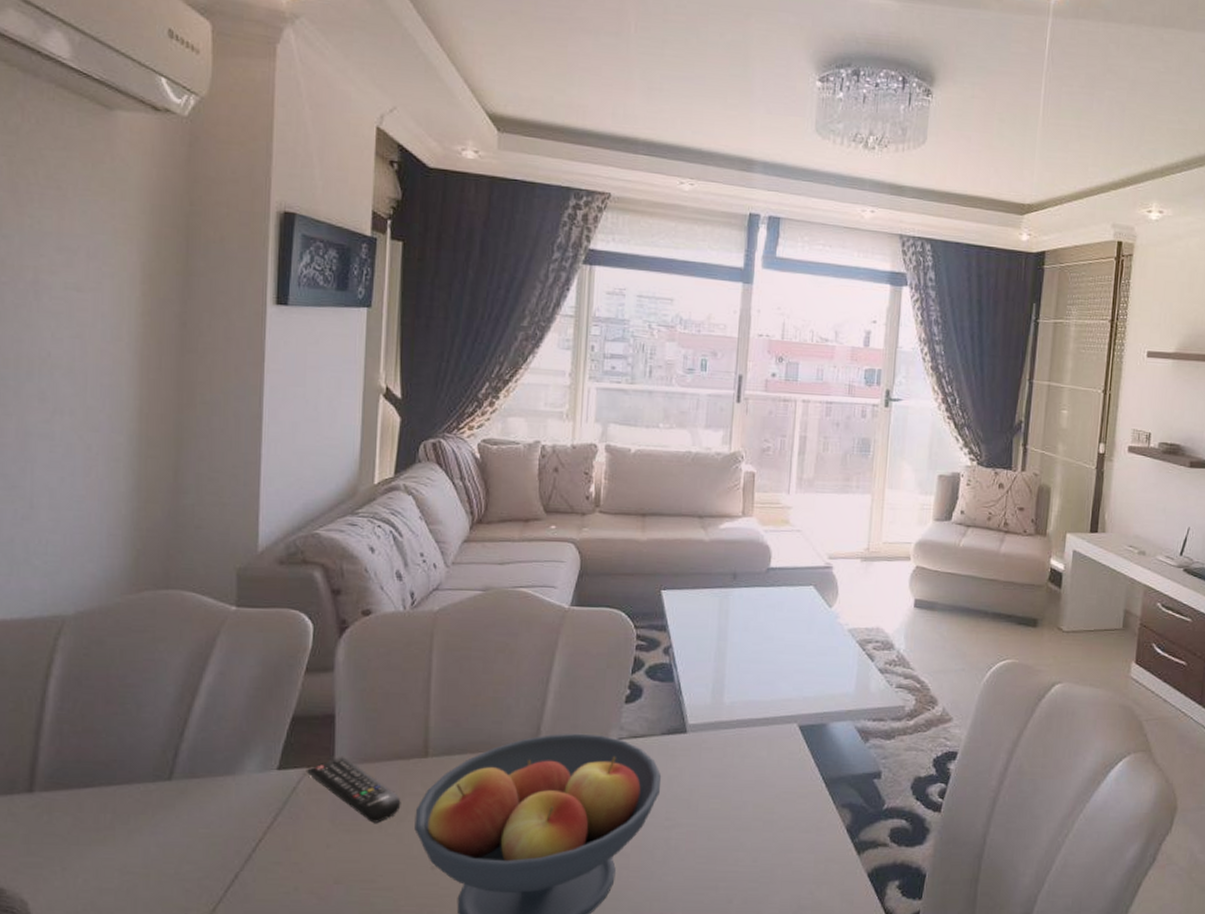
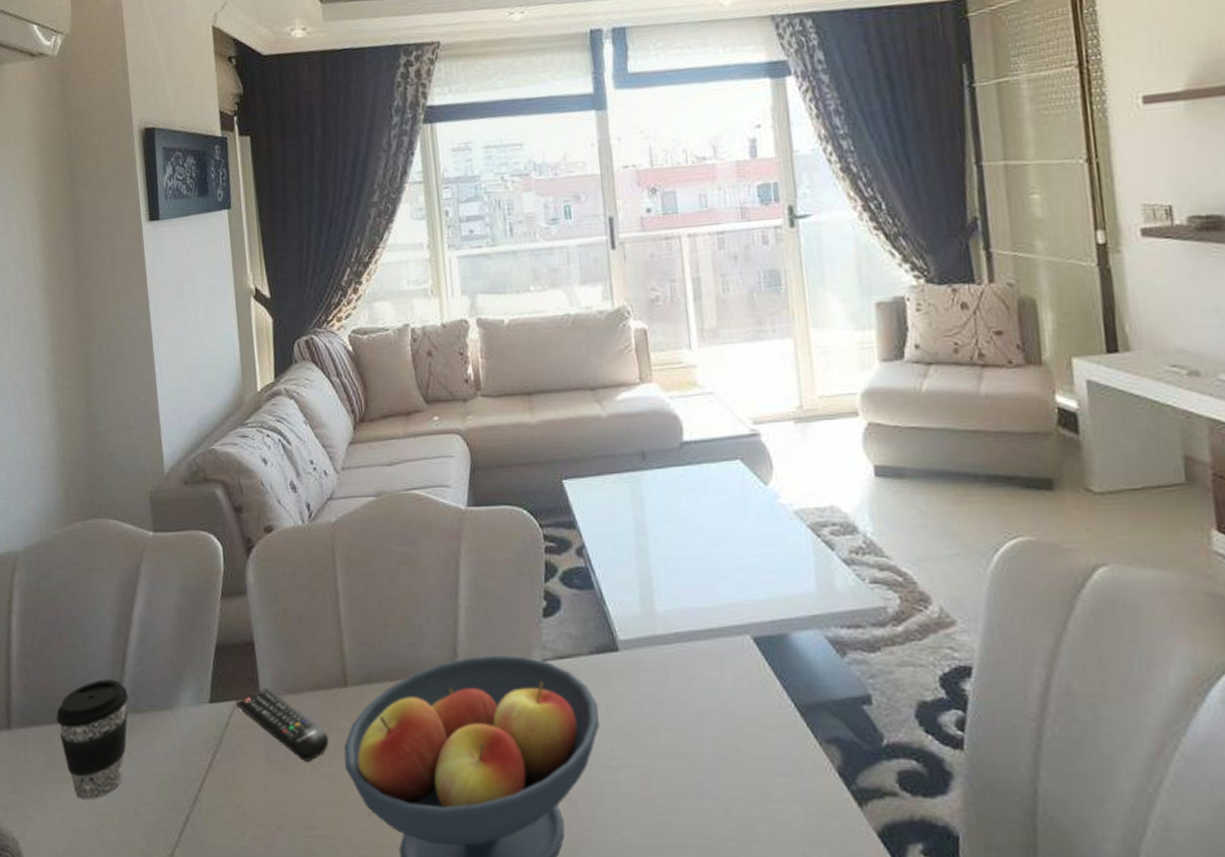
coffee cup: none [92,745,184,861] -> present [56,679,129,800]

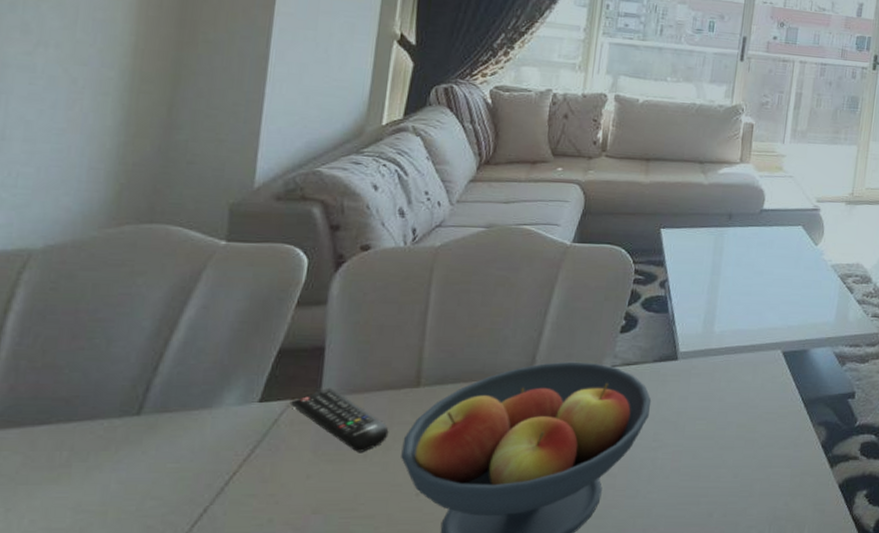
coffee cup: present [56,679,129,800] -> none [49,380,156,499]

